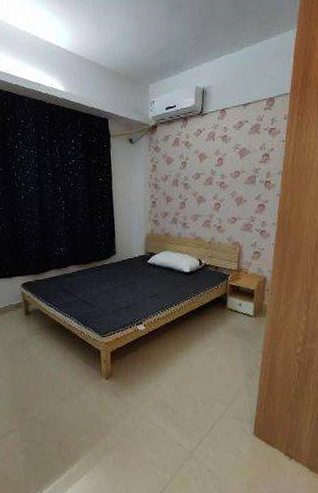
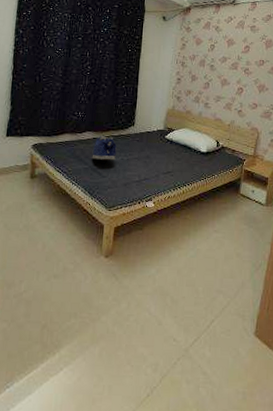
tote bag: none [79,268,102,291] -> present [92,136,117,161]

